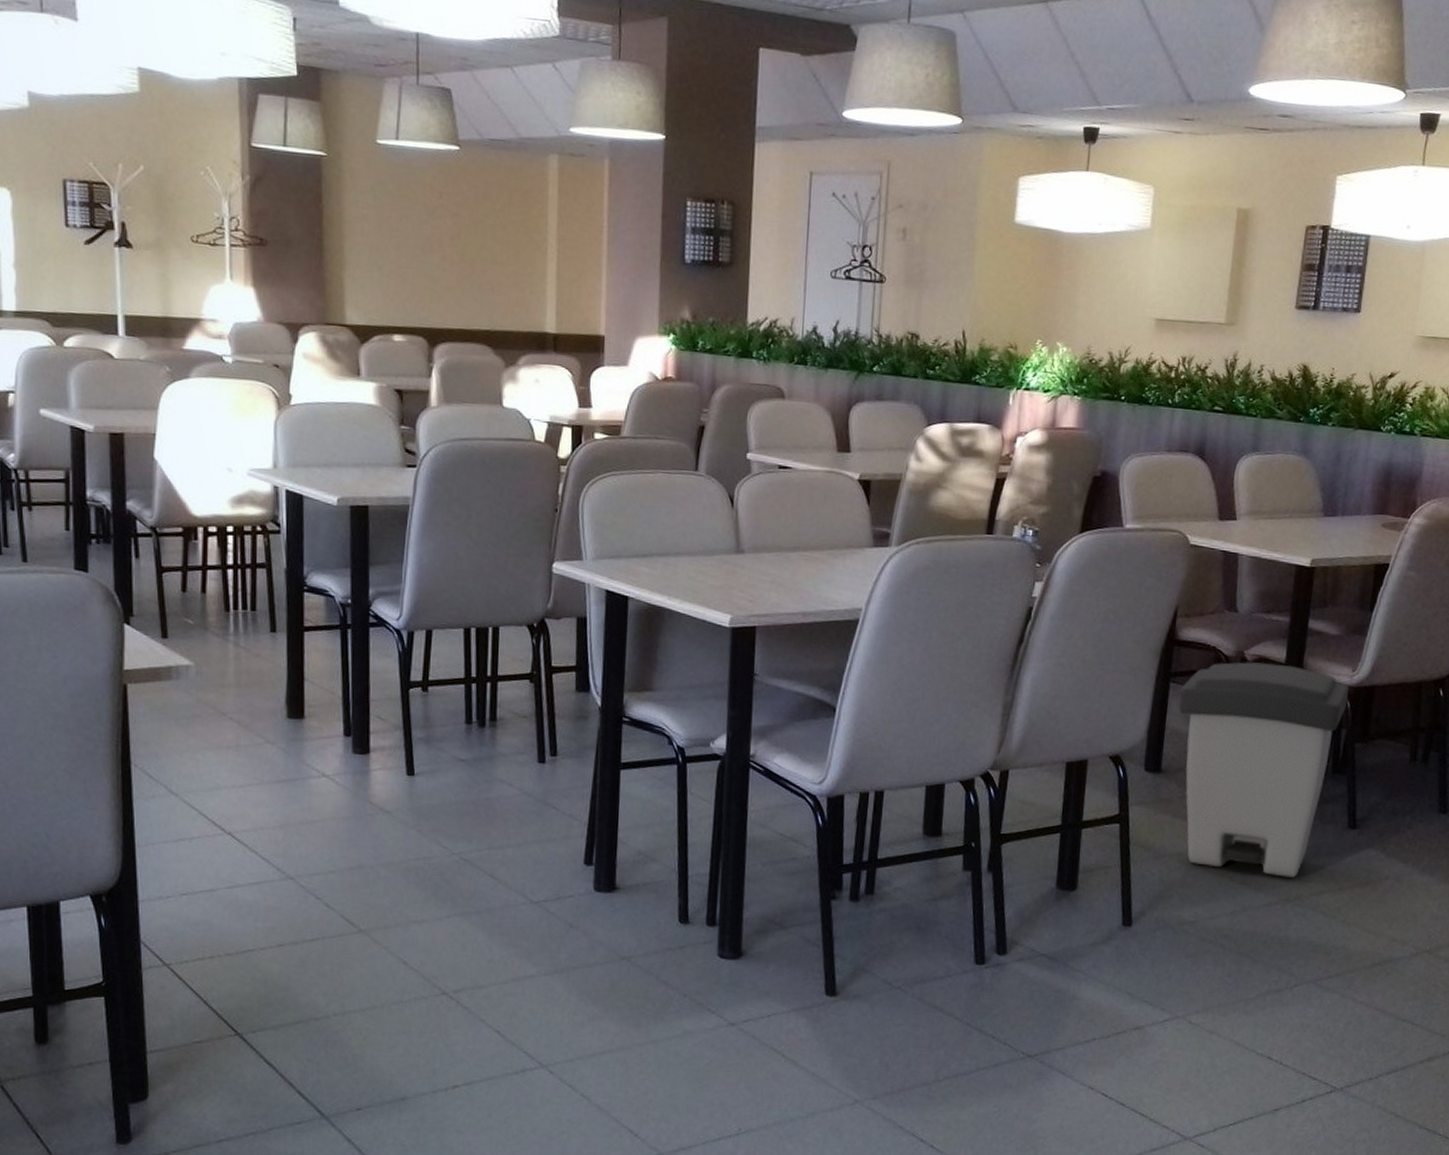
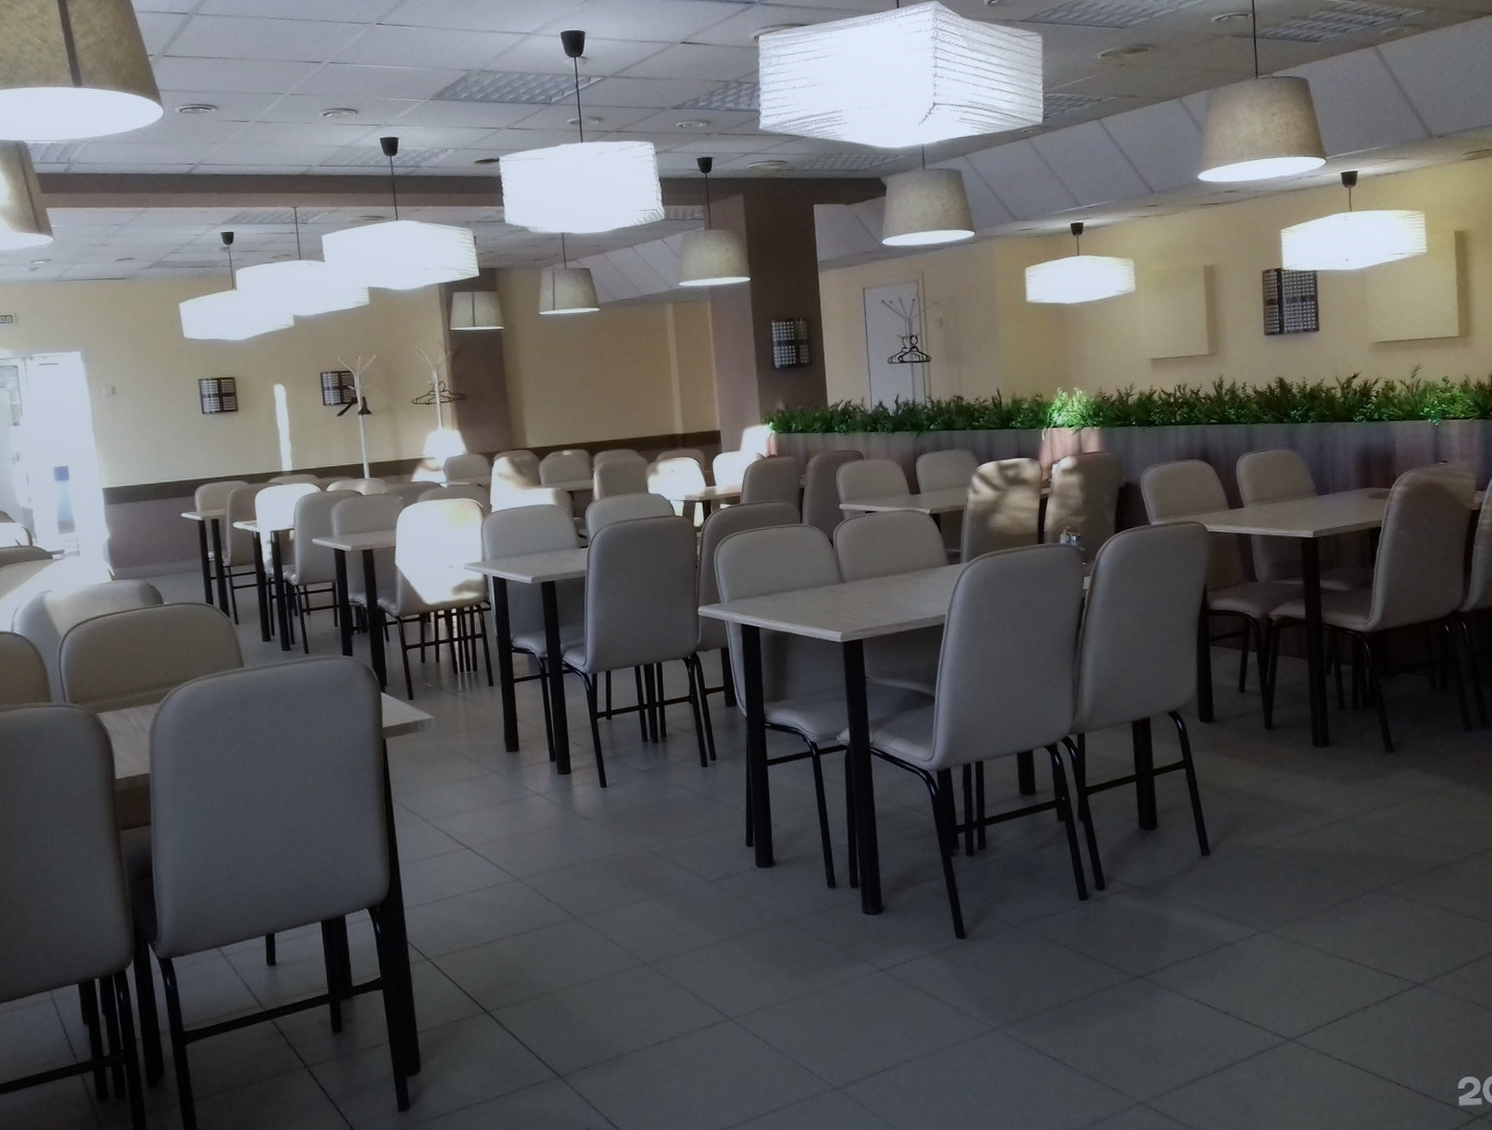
trash can: present [1178,661,1350,878] -> none [1219,620,1366,800]

